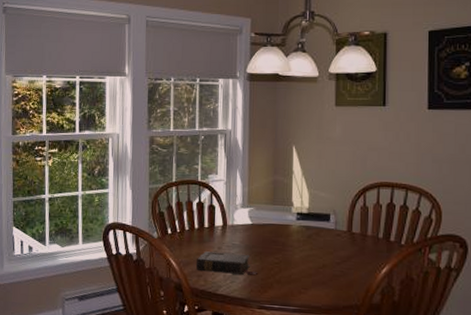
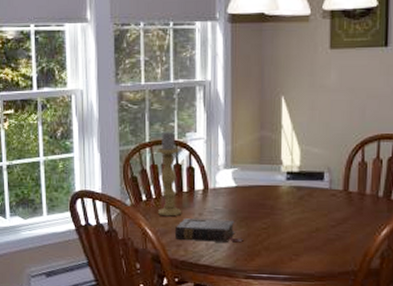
candle holder: none [182,173,203,249] -> present [157,131,181,217]

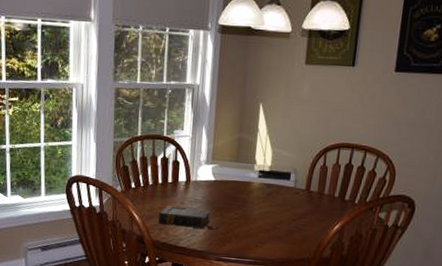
candle holder: present [157,131,181,217] -> none [145,127,168,204]

